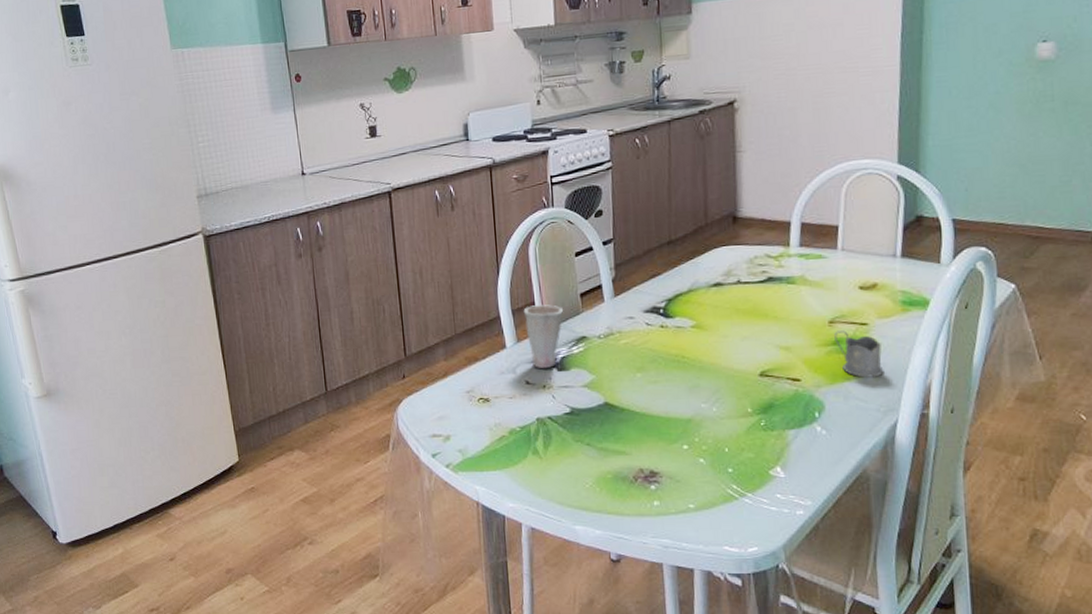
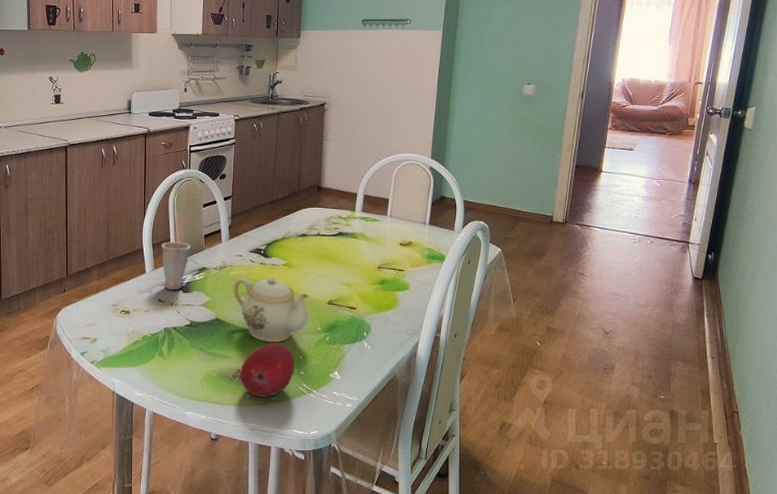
teapot: none [624,343,733,431] -> present [233,277,309,342]
fruit: none [643,430,720,504] -> present [240,342,295,397]
tea glass holder: present [834,330,884,378] -> none [381,274,413,309]

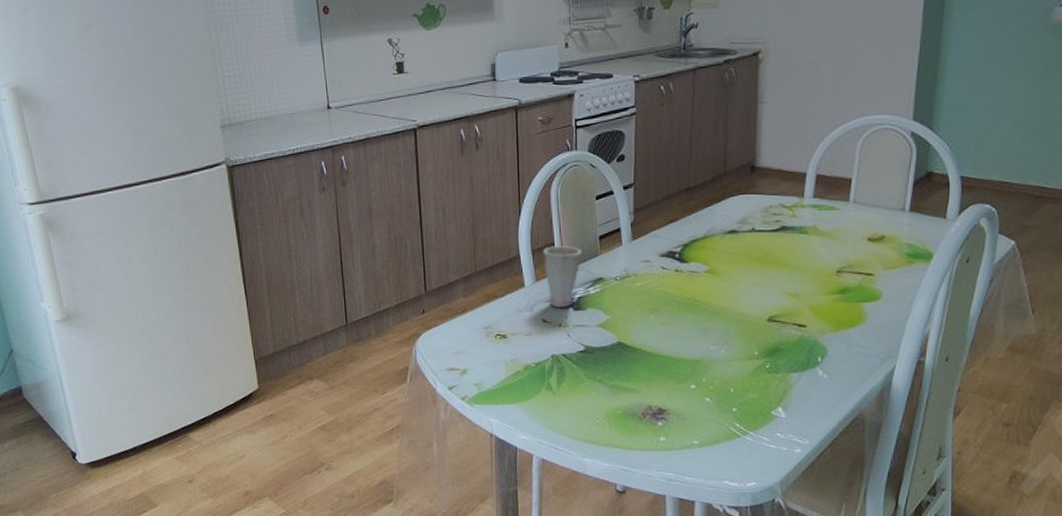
teapot: present [233,277,309,342] -> none [639,287,742,371]
fruit: present [240,342,295,397] -> none [652,371,725,441]

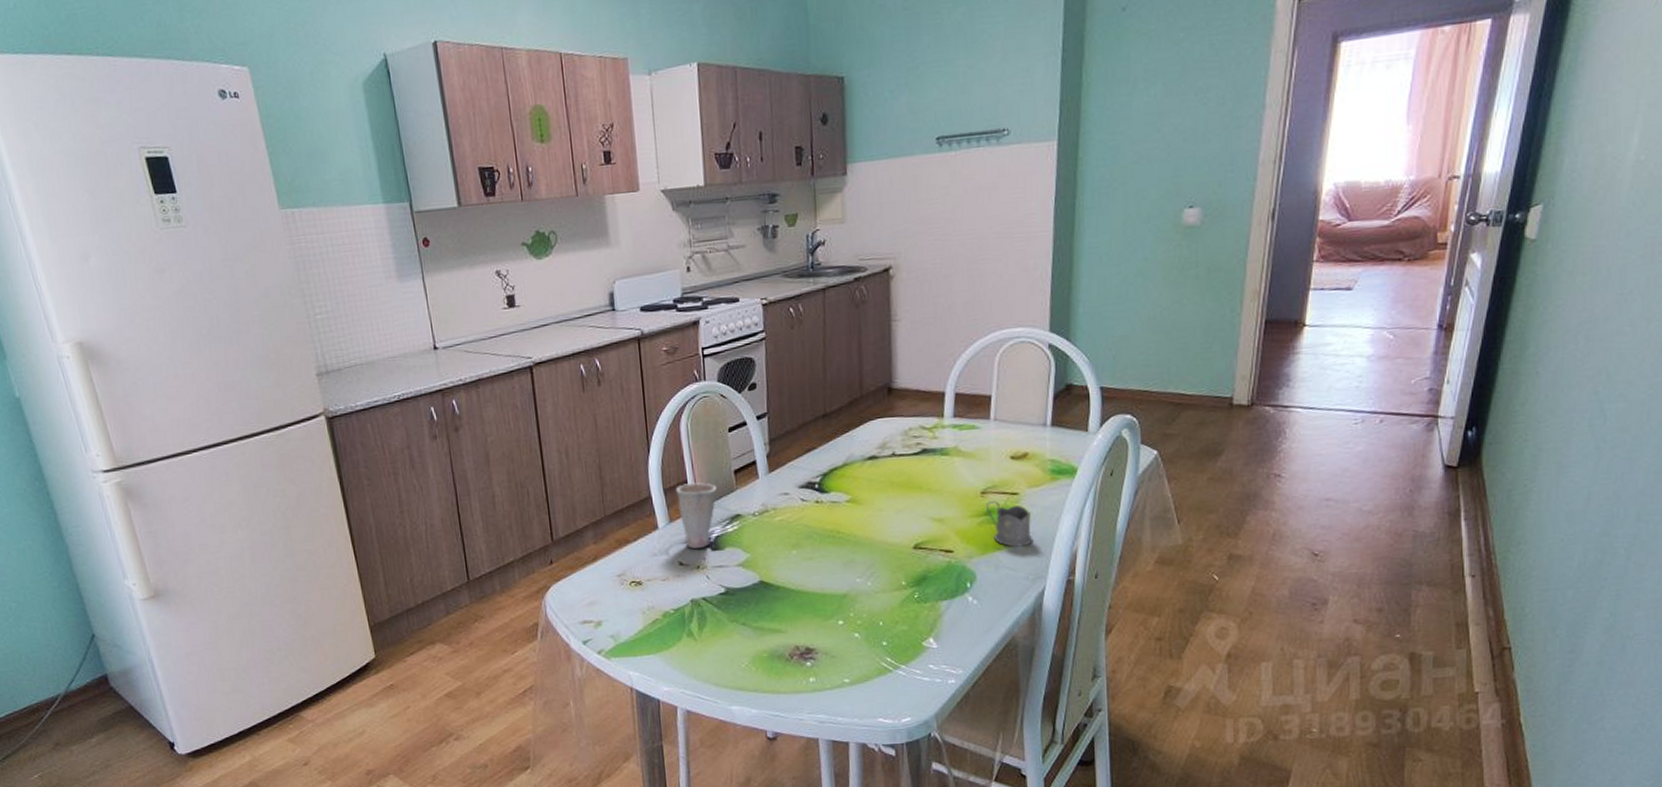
tea glass holder: none [841,280,886,326] -> present [986,500,1033,547]

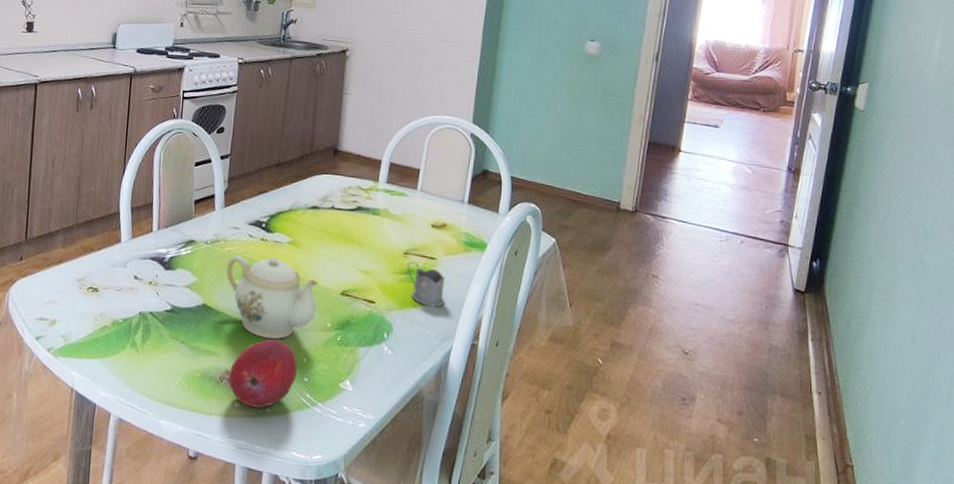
cup: present [675,482,718,549] -> none [141,206,178,267]
teapot: none [779,518,888,607] -> present [225,255,319,339]
fruit: none [799,606,874,680] -> present [229,338,298,408]

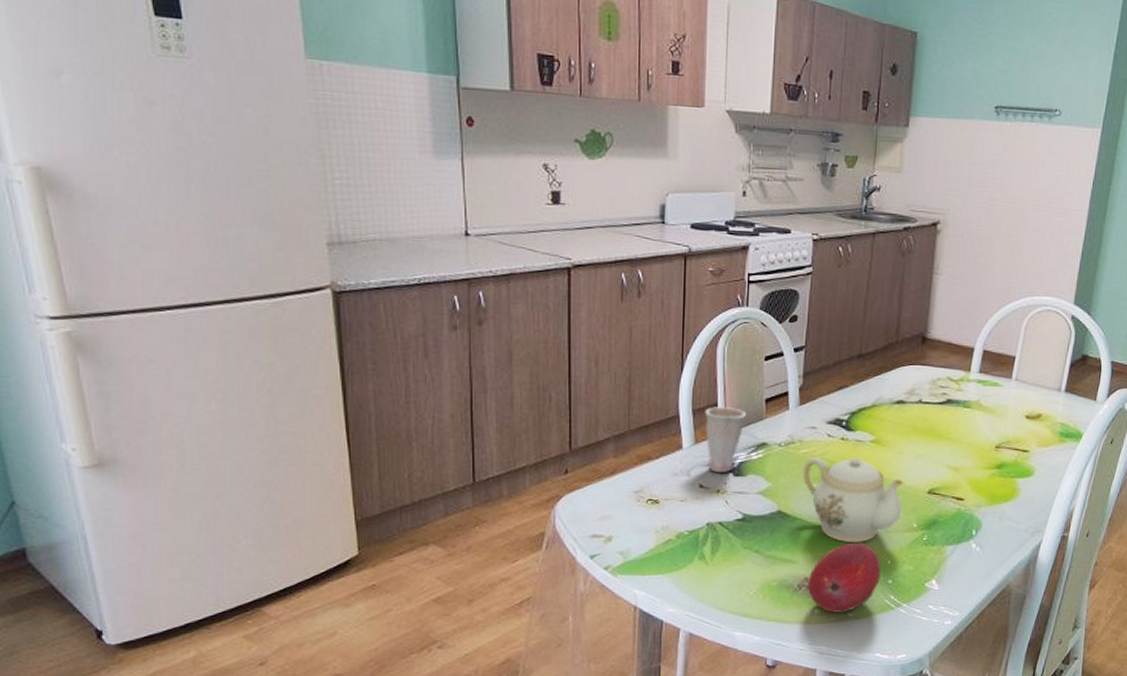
cup: none [141,206,178,267] -> present [705,407,747,473]
tea glass holder: present [407,261,445,307] -> none [998,455,1037,501]

